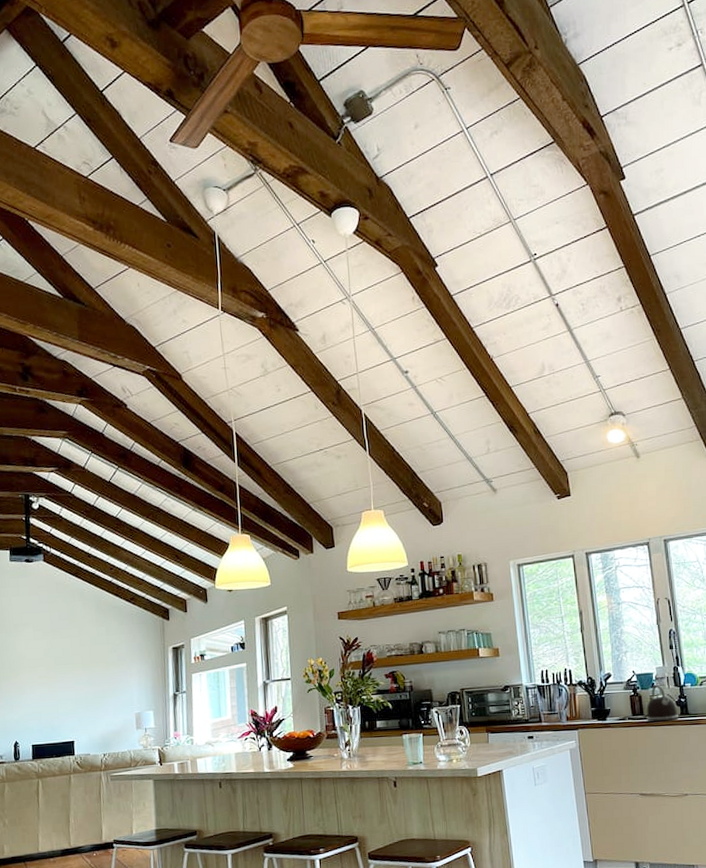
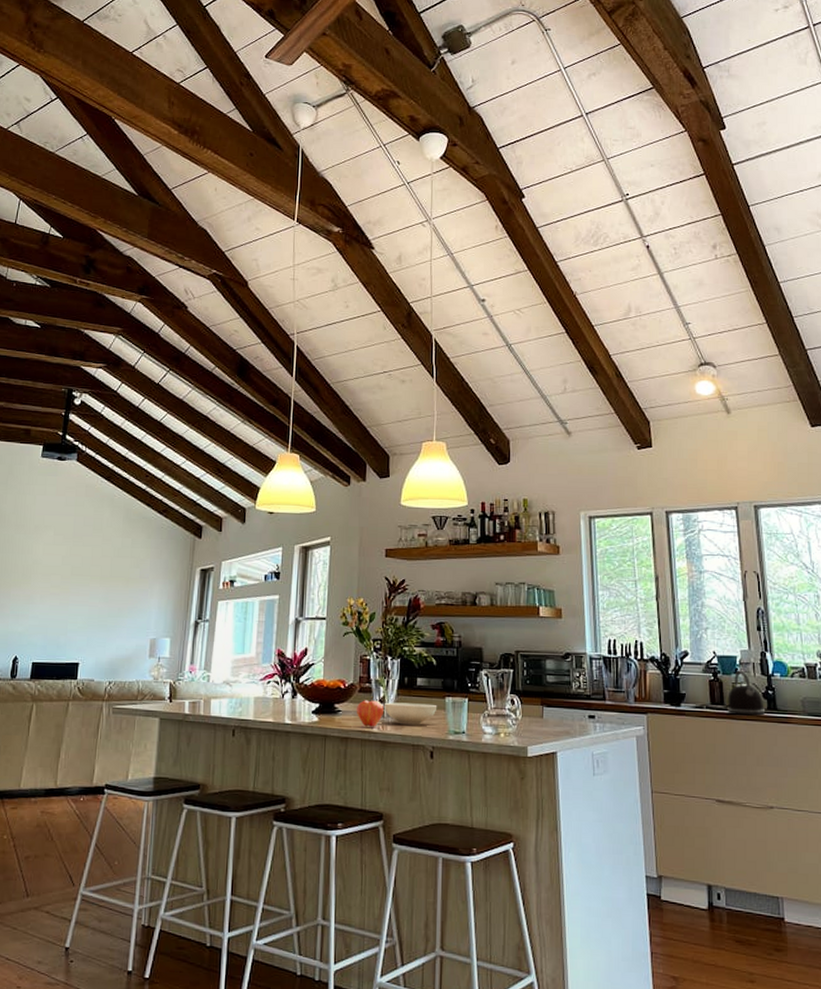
fruit: none [325,741,351,767] -> present [356,696,385,727]
bowl: none [349,741,397,762] -> present [383,702,438,725]

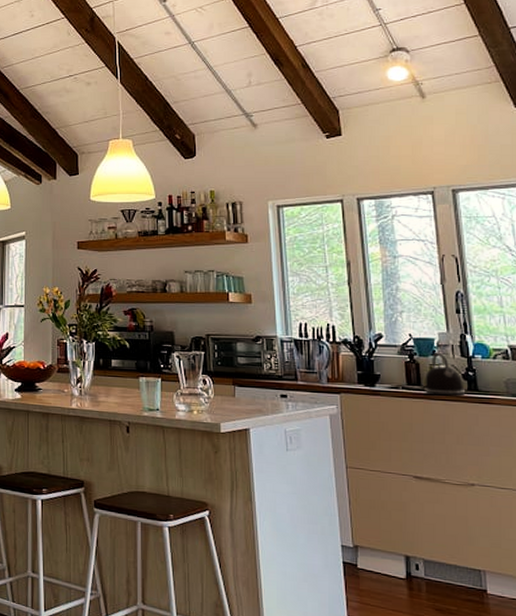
fruit: present [356,696,385,727] -> none [55,376,82,404]
bowl: present [383,702,438,725] -> none [81,381,132,403]

